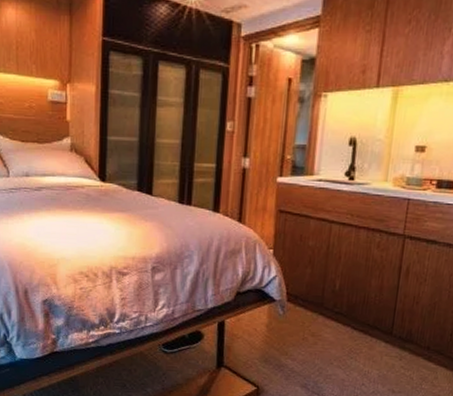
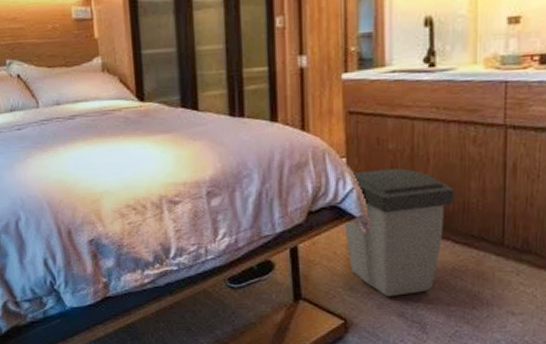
trash can: none [265,262,359,371] -> present [344,168,455,297]

